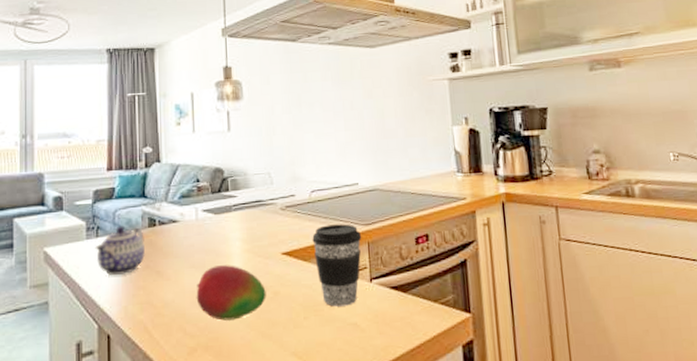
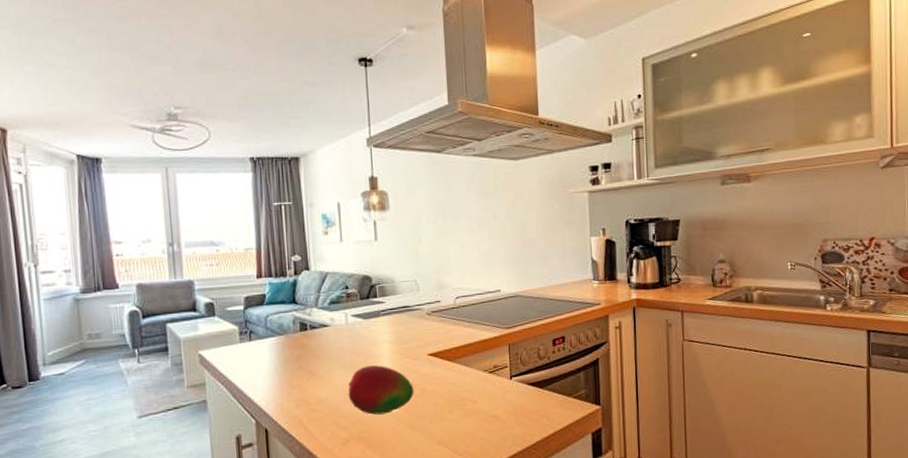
teapot: present [95,225,145,276] -> none [249,330,298,376]
coffee cup: present [312,224,362,307] -> none [457,327,503,401]

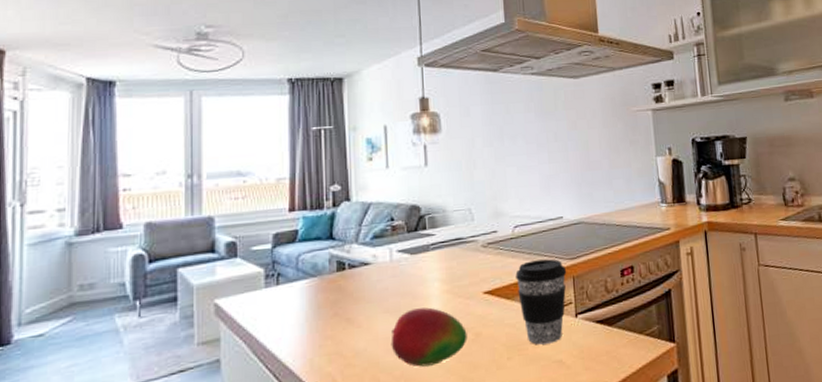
coffee cup: none [457,327,503,401] -> present [515,259,567,345]

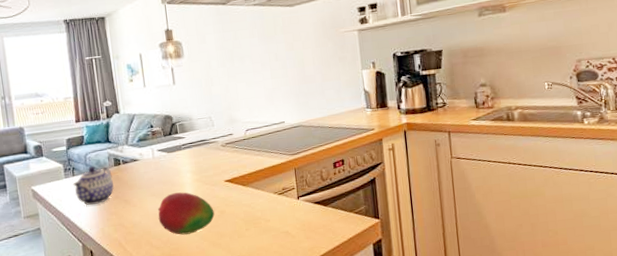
teapot: none [275,271,333,327] -> present [73,166,114,206]
coffee cup: present [515,259,567,345] -> none [249,154,290,220]

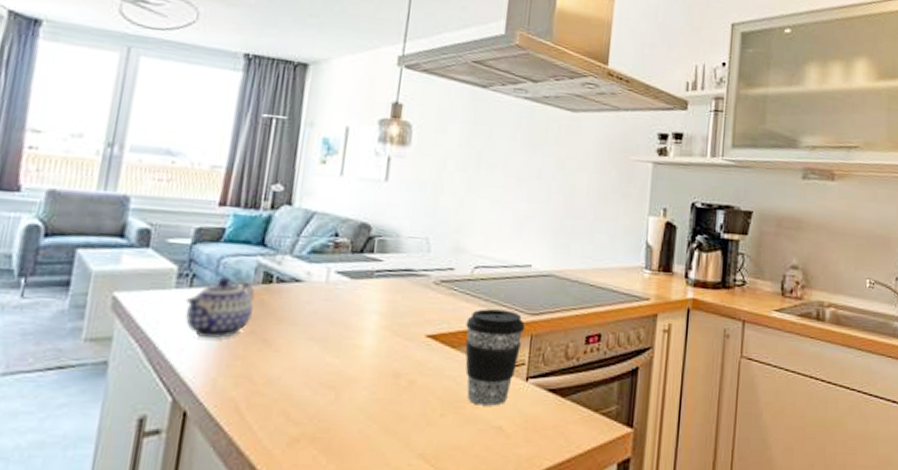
fruit: present [158,192,215,235] -> none [309,341,400,409]
coffee cup: none [249,154,290,220] -> present [465,308,525,406]

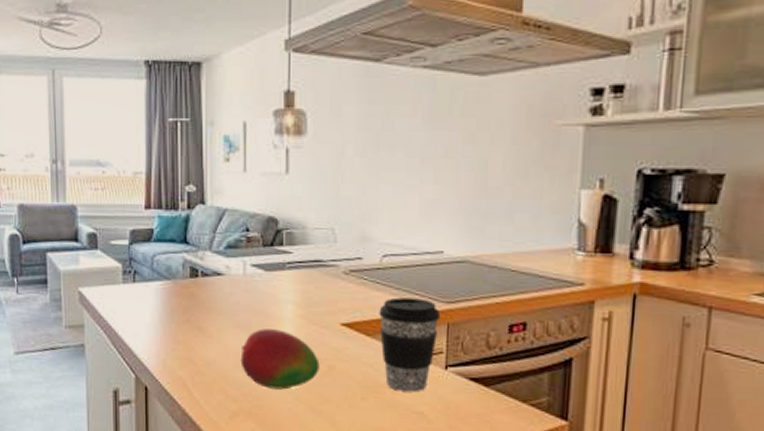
teapot: present [185,277,255,339] -> none [132,272,185,327]
fruit: none [309,341,400,409] -> present [240,328,320,390]

